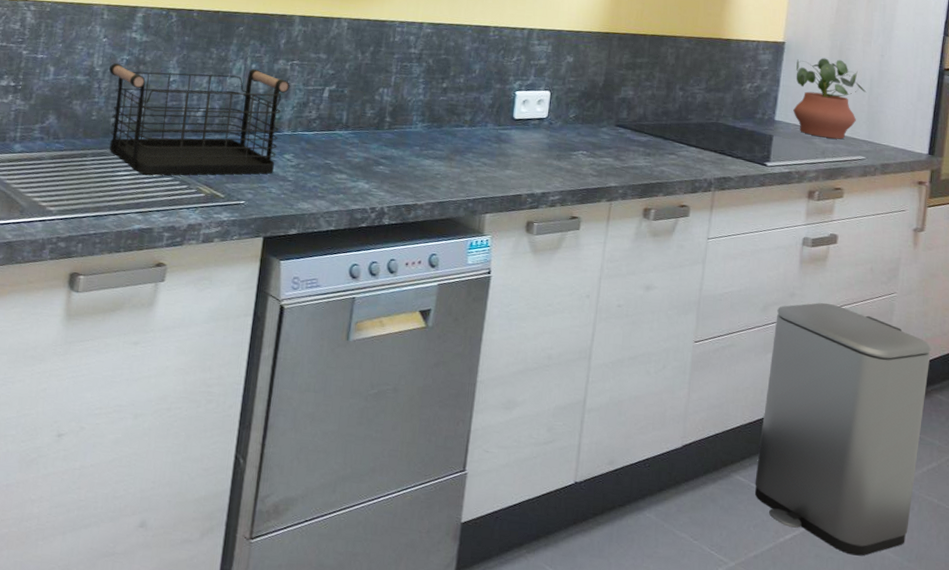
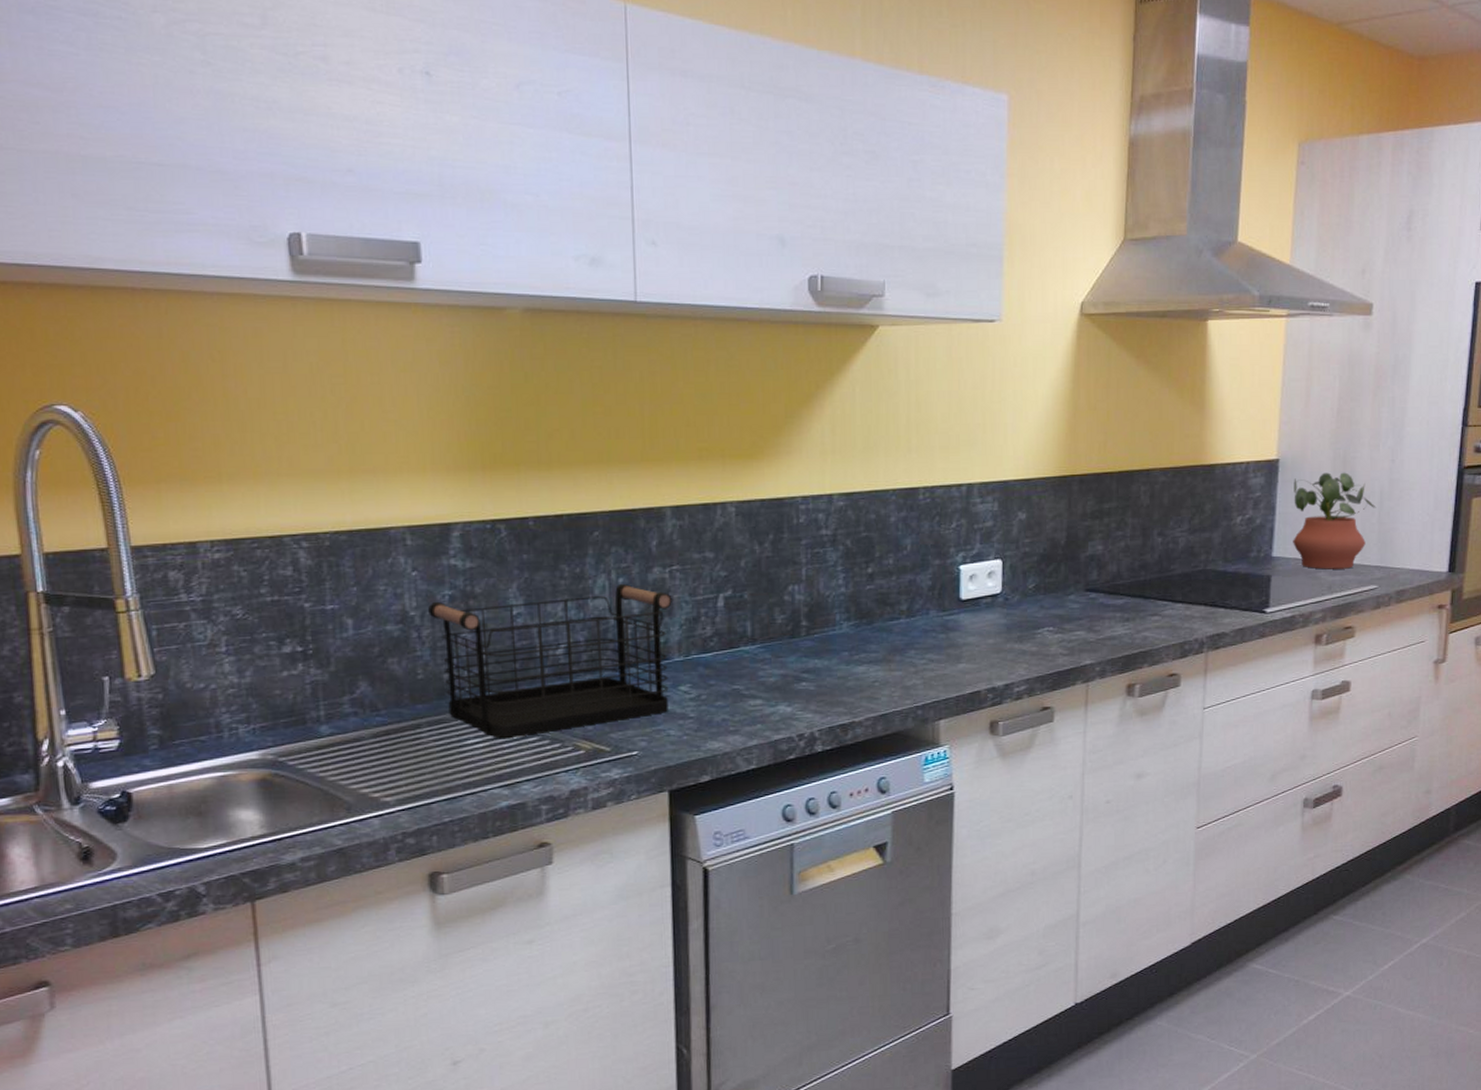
pedal bin: present [755,303,932,556] -> none [1273,760,1458,1023]

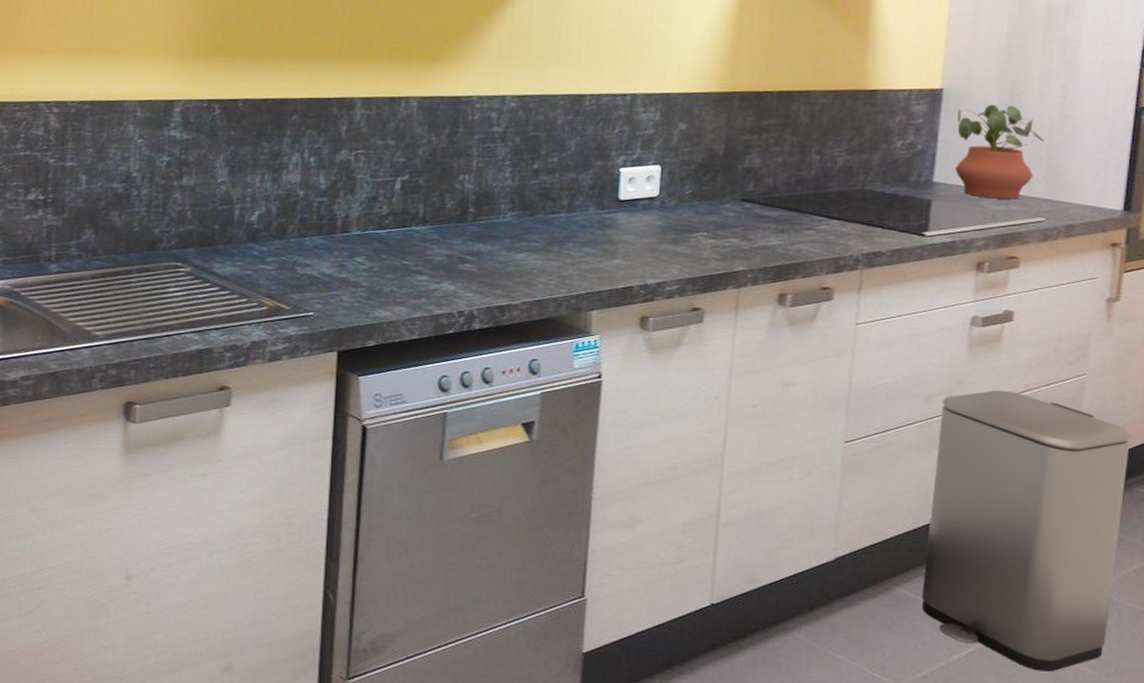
dish rack: present [428,583,672,738] -> none [148,162,355,290]
pedal bin: none [1273,760,1458,1023] -> present [922,390,1131,672]

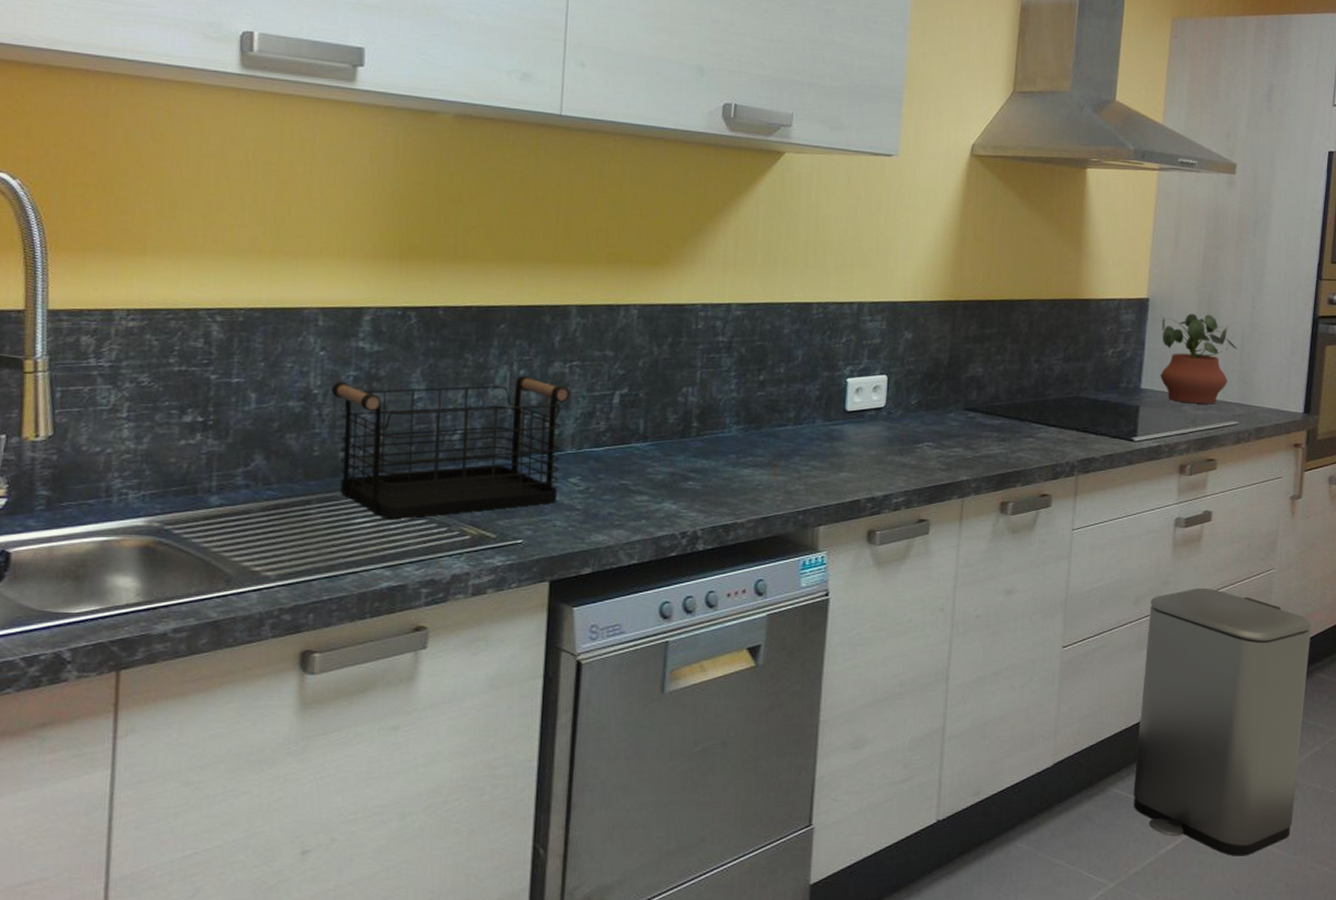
dish rack: none [148,162,355,290] -> present [332,375,570,519]

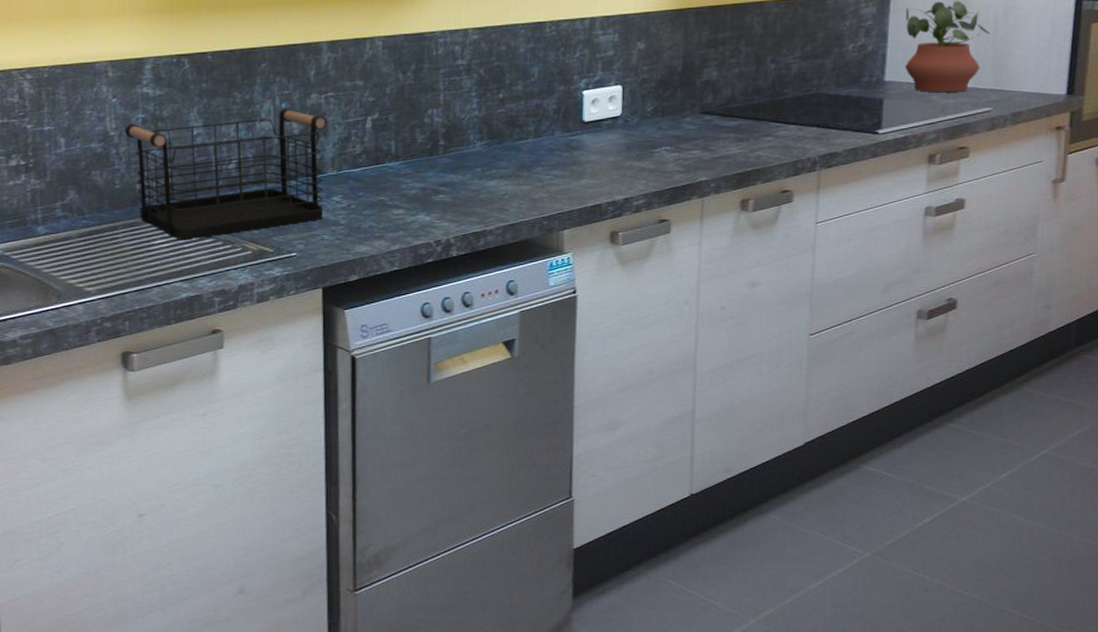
pedal bin: present [1133,587,1312,856] -> none [887,274,1079,530]

